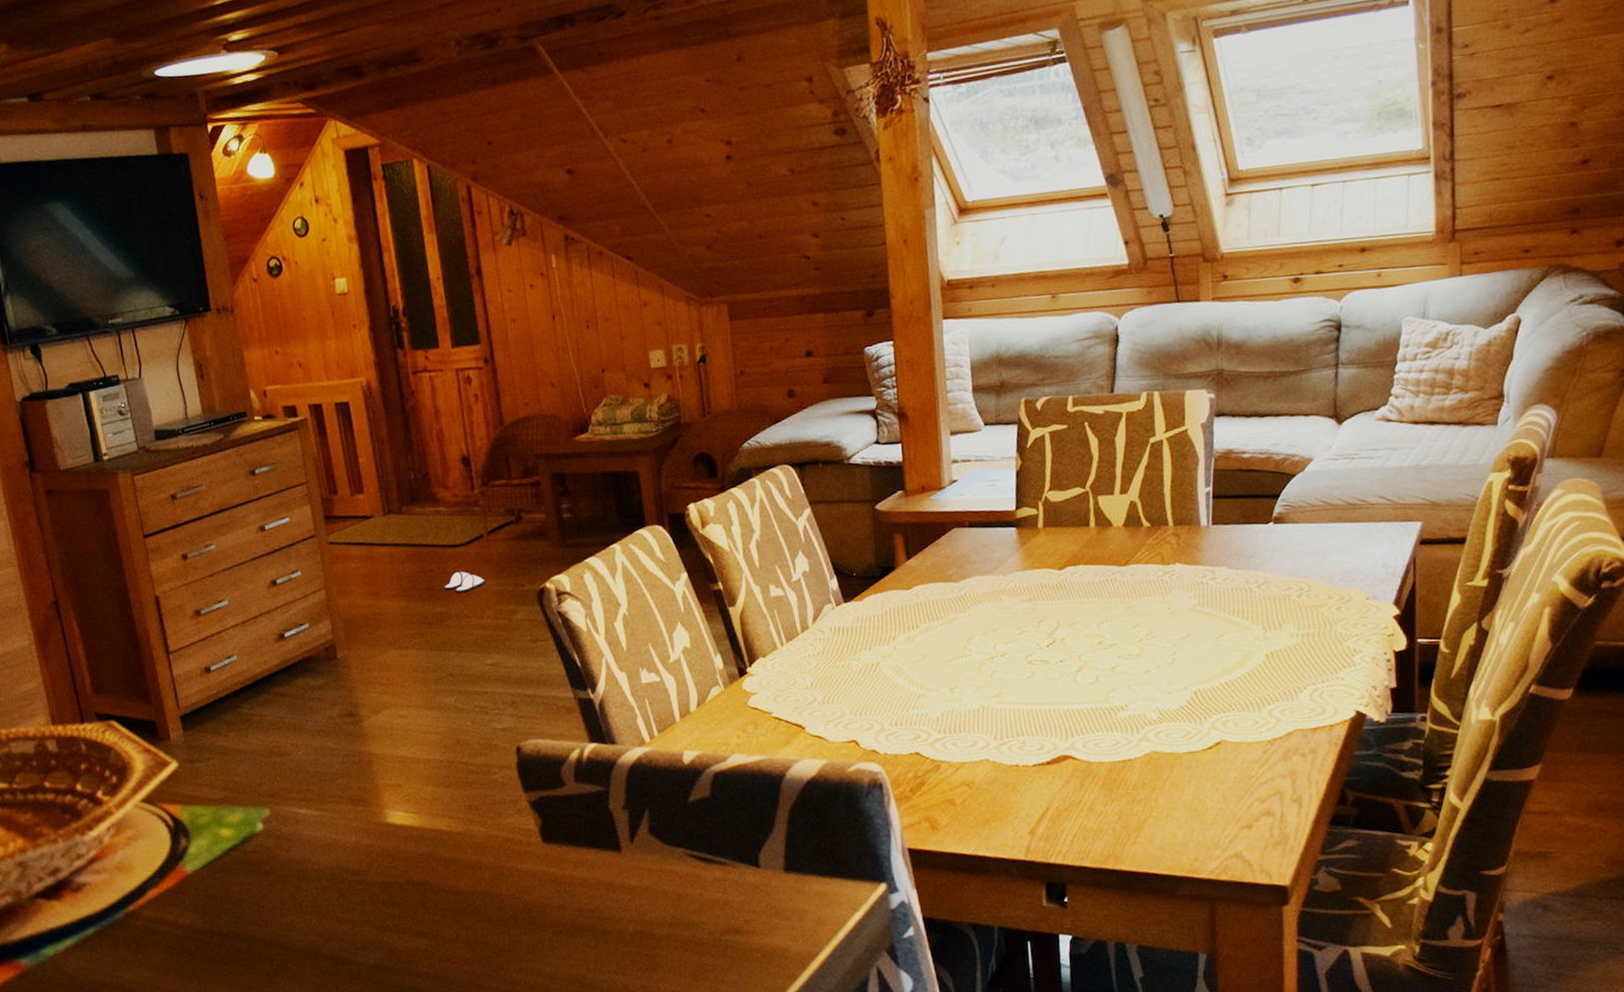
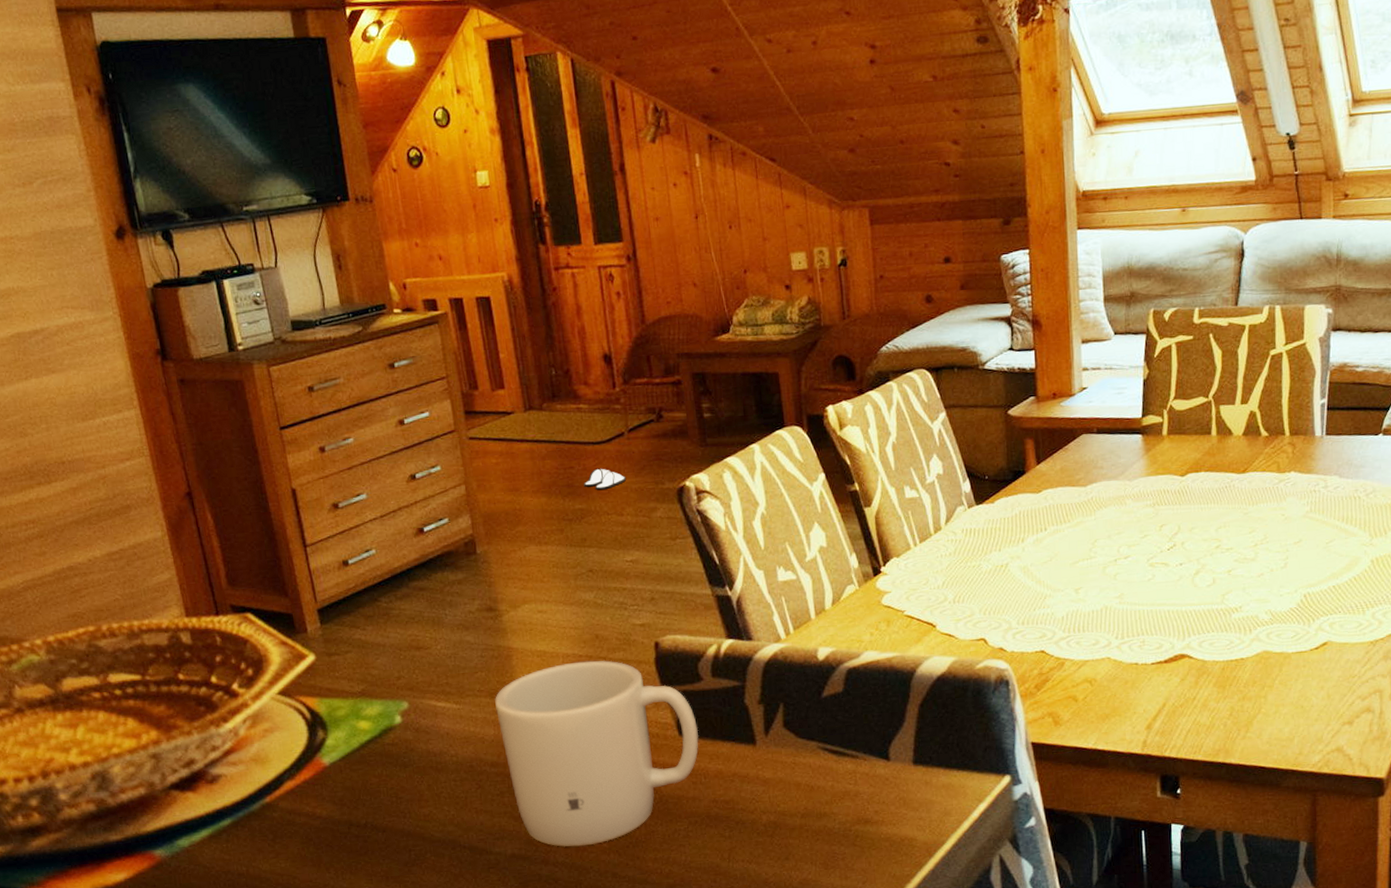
mug: none [356,765,563,957] -> present [495,660,699,847]

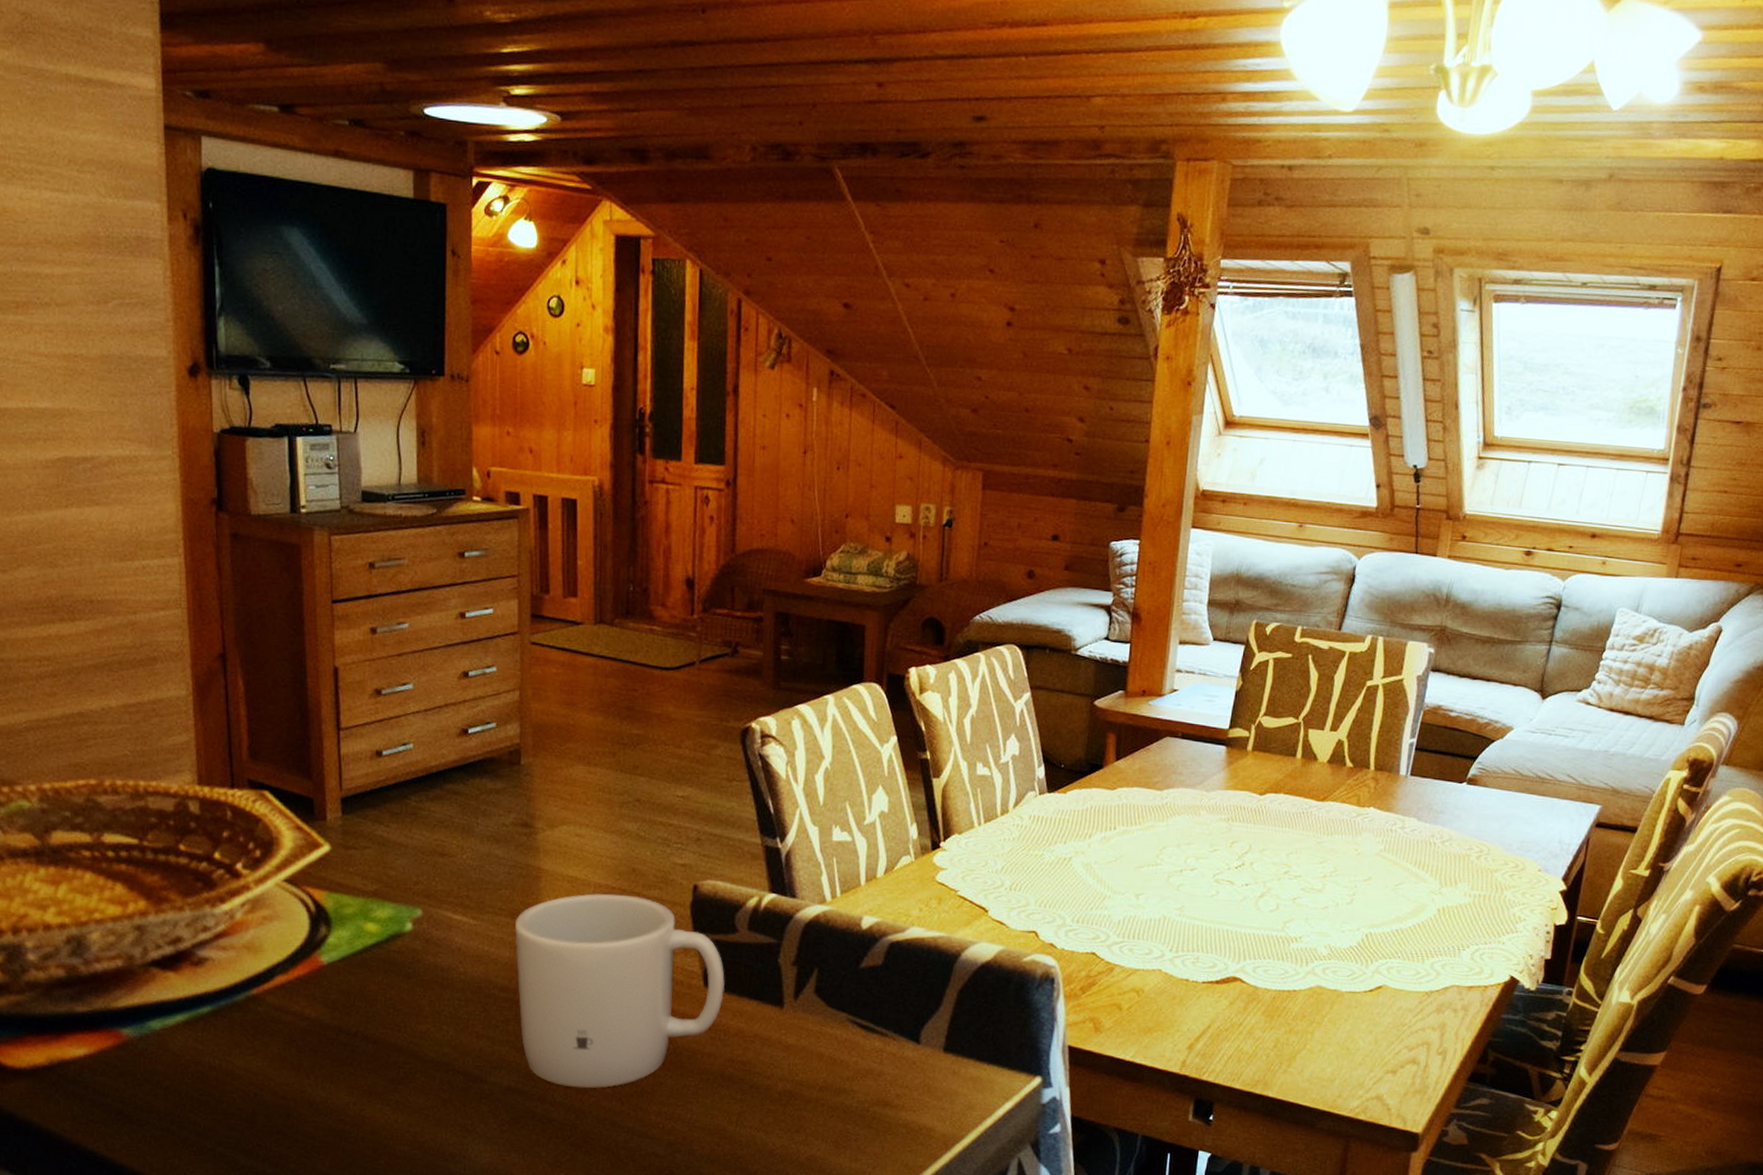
slippers: present [583,468,626,490] -> none [644,695,690,718]

